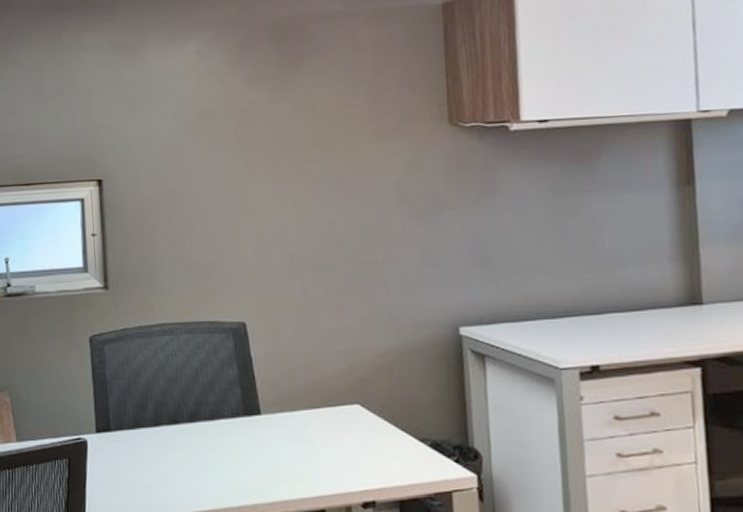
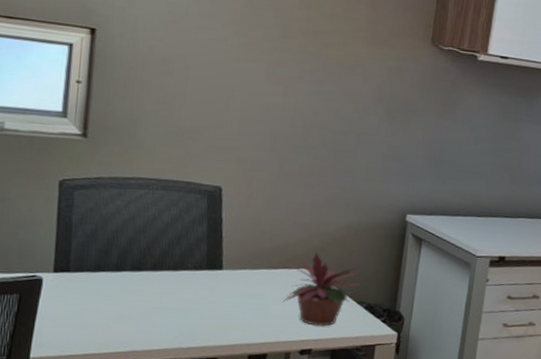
potted plant: none [327,384,418,472] -> present [281,252,360,326]

